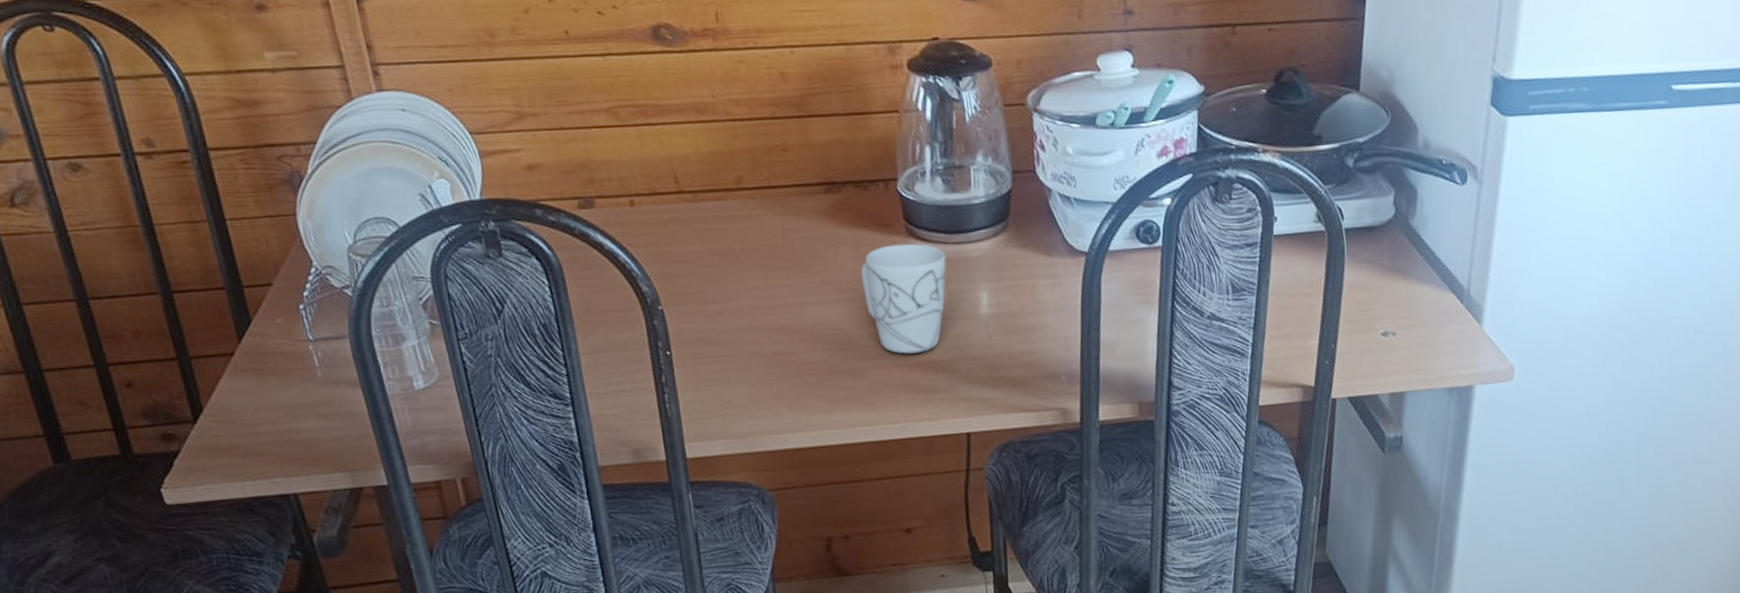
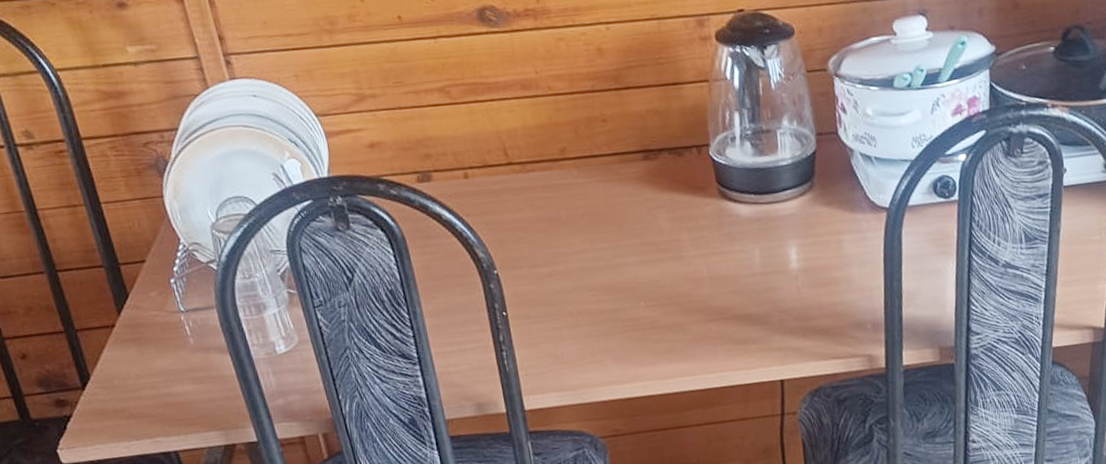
mug: present [860,243,947,354] -> none [678,205,758,308]

